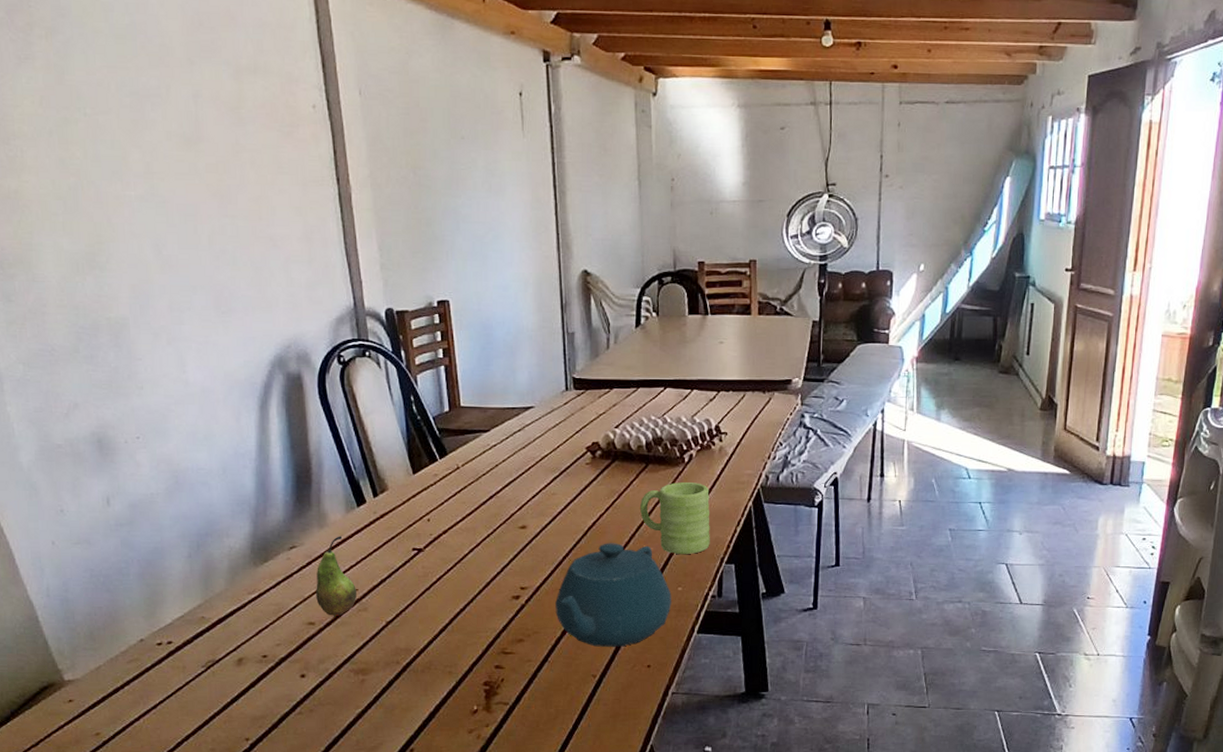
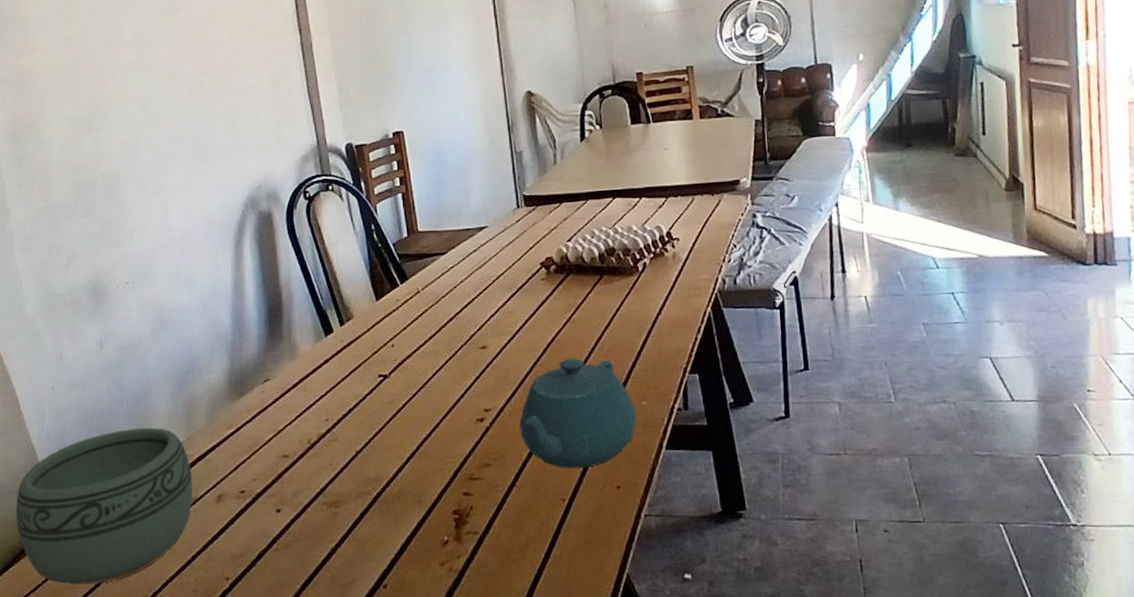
bowl: none [12,588,211,742] -> present [15,427,193,586]
fruit: present [316,536,357,616] -> none [289,366,327,448]
mug: present [640,482,710,554] -> none [597,291,671,366]

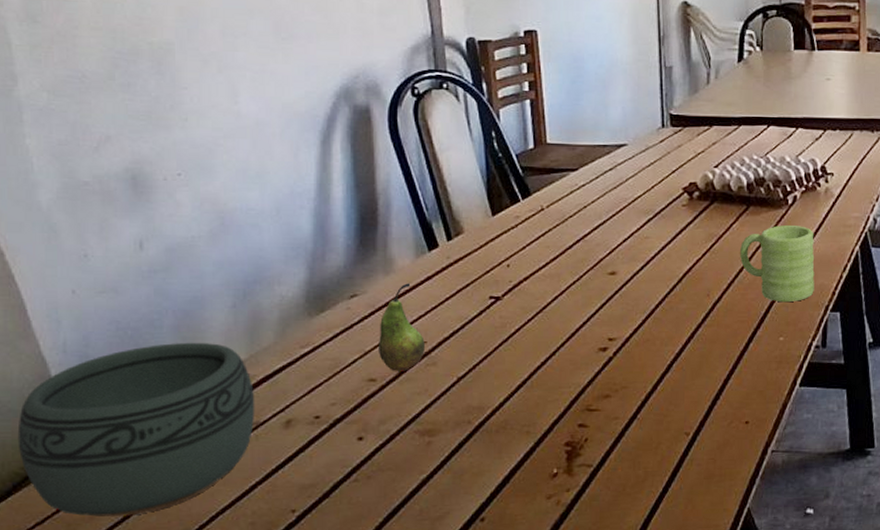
fruit: none [289,366,327,448] -> present [379,283,425,371]
teapot: present [519,358,637,468] -> none [646,290,773,402]
mug: none [597,291,671,366] -> present [740,225,815,301]

